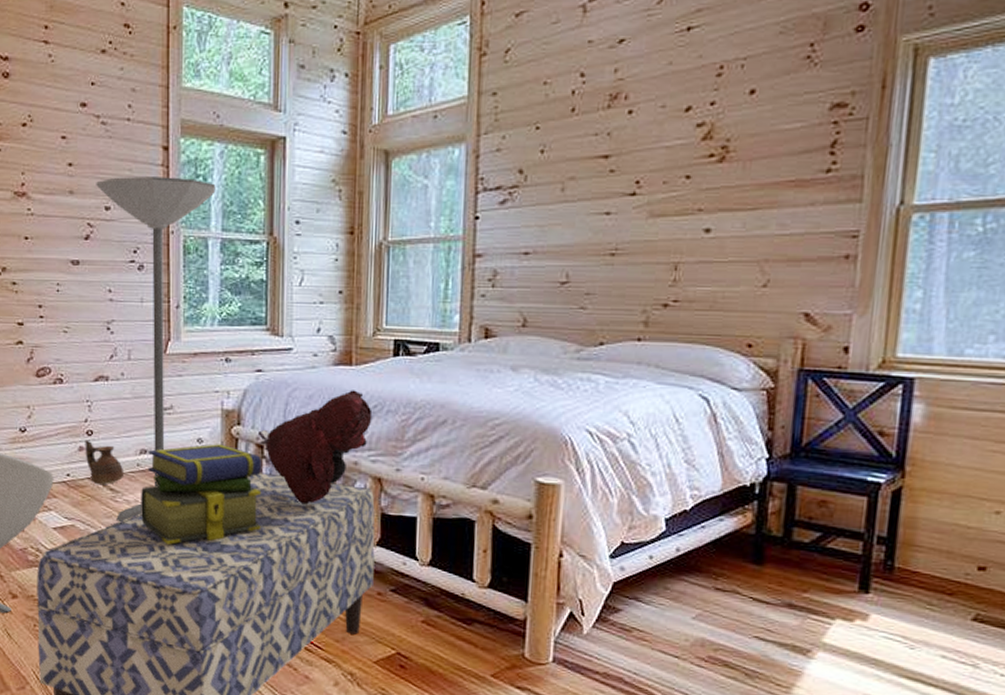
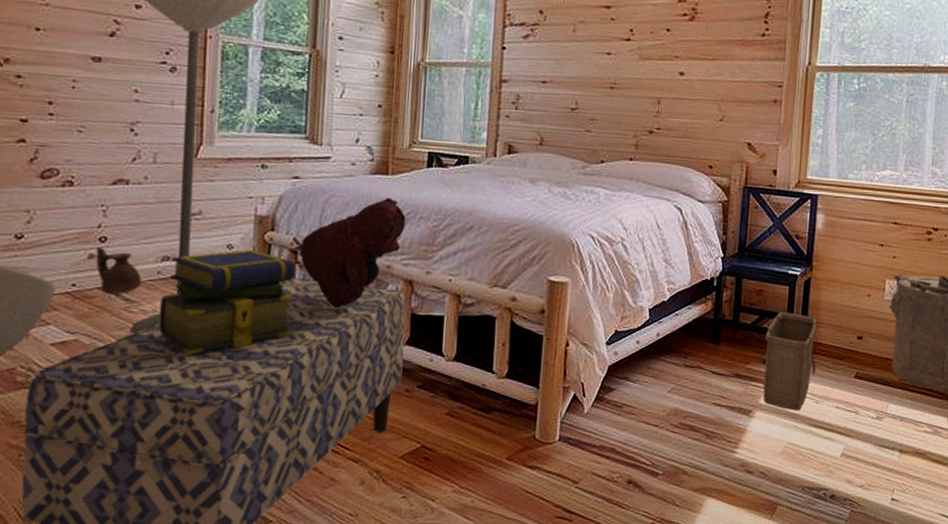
basket: none [825,530,914,656] -> present [761,312,818,411]

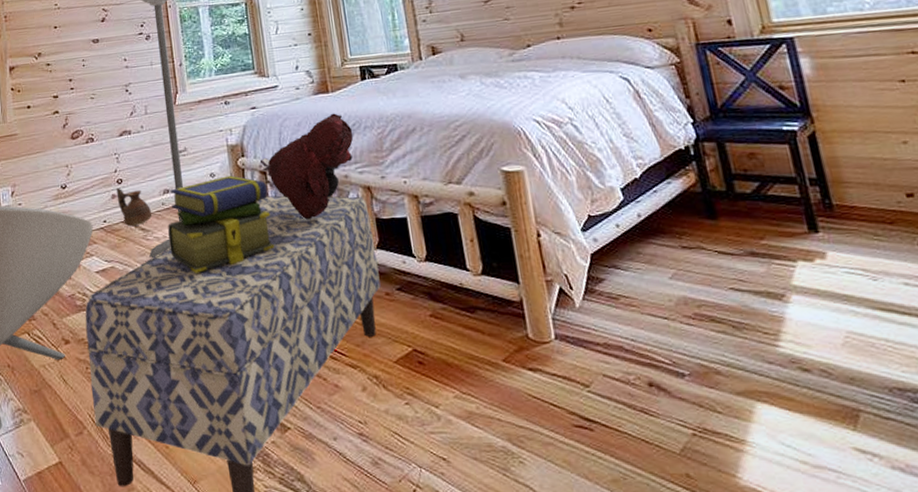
basket: present [761,312,818,411] -> none [774,174,860,292]

